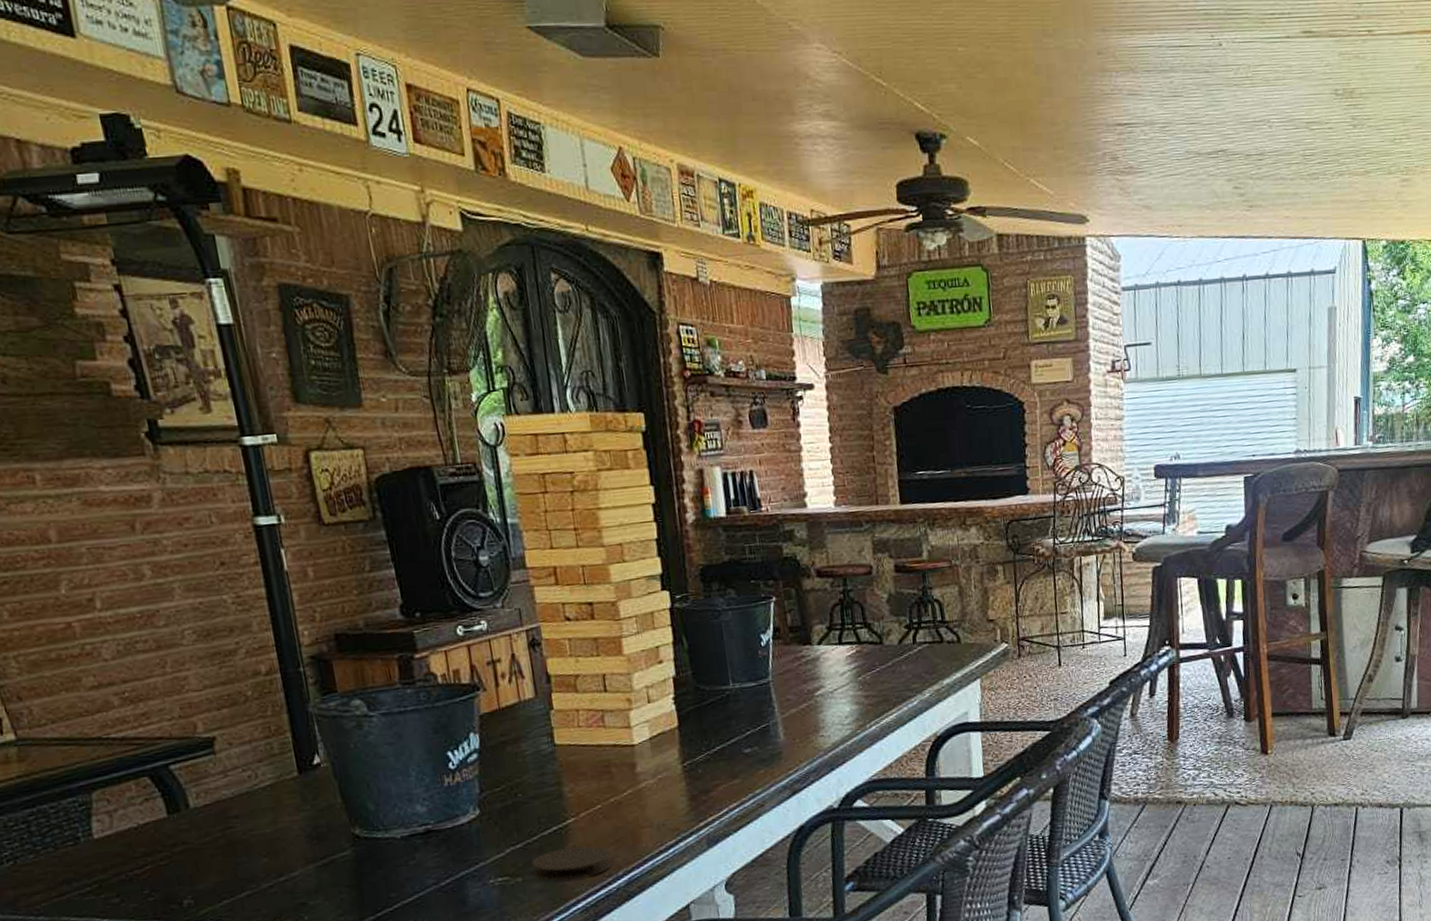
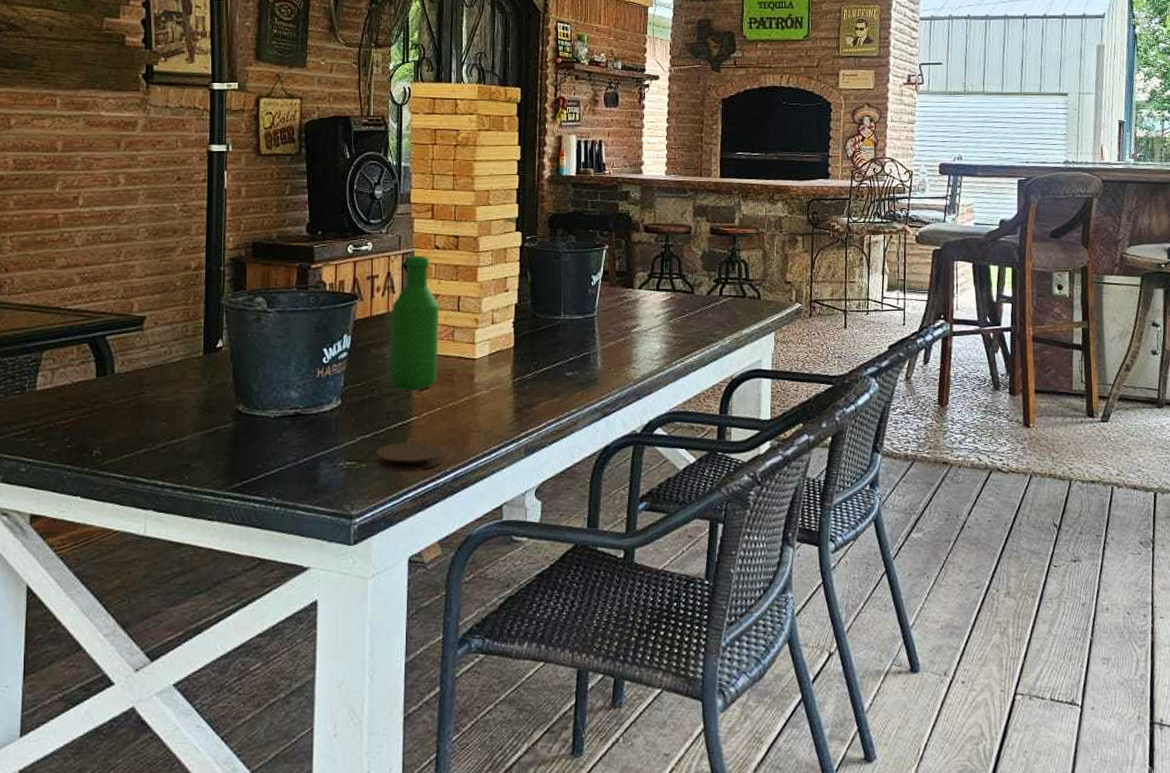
bottle: none [523,630,592,789] -> present [389,255,440,391]

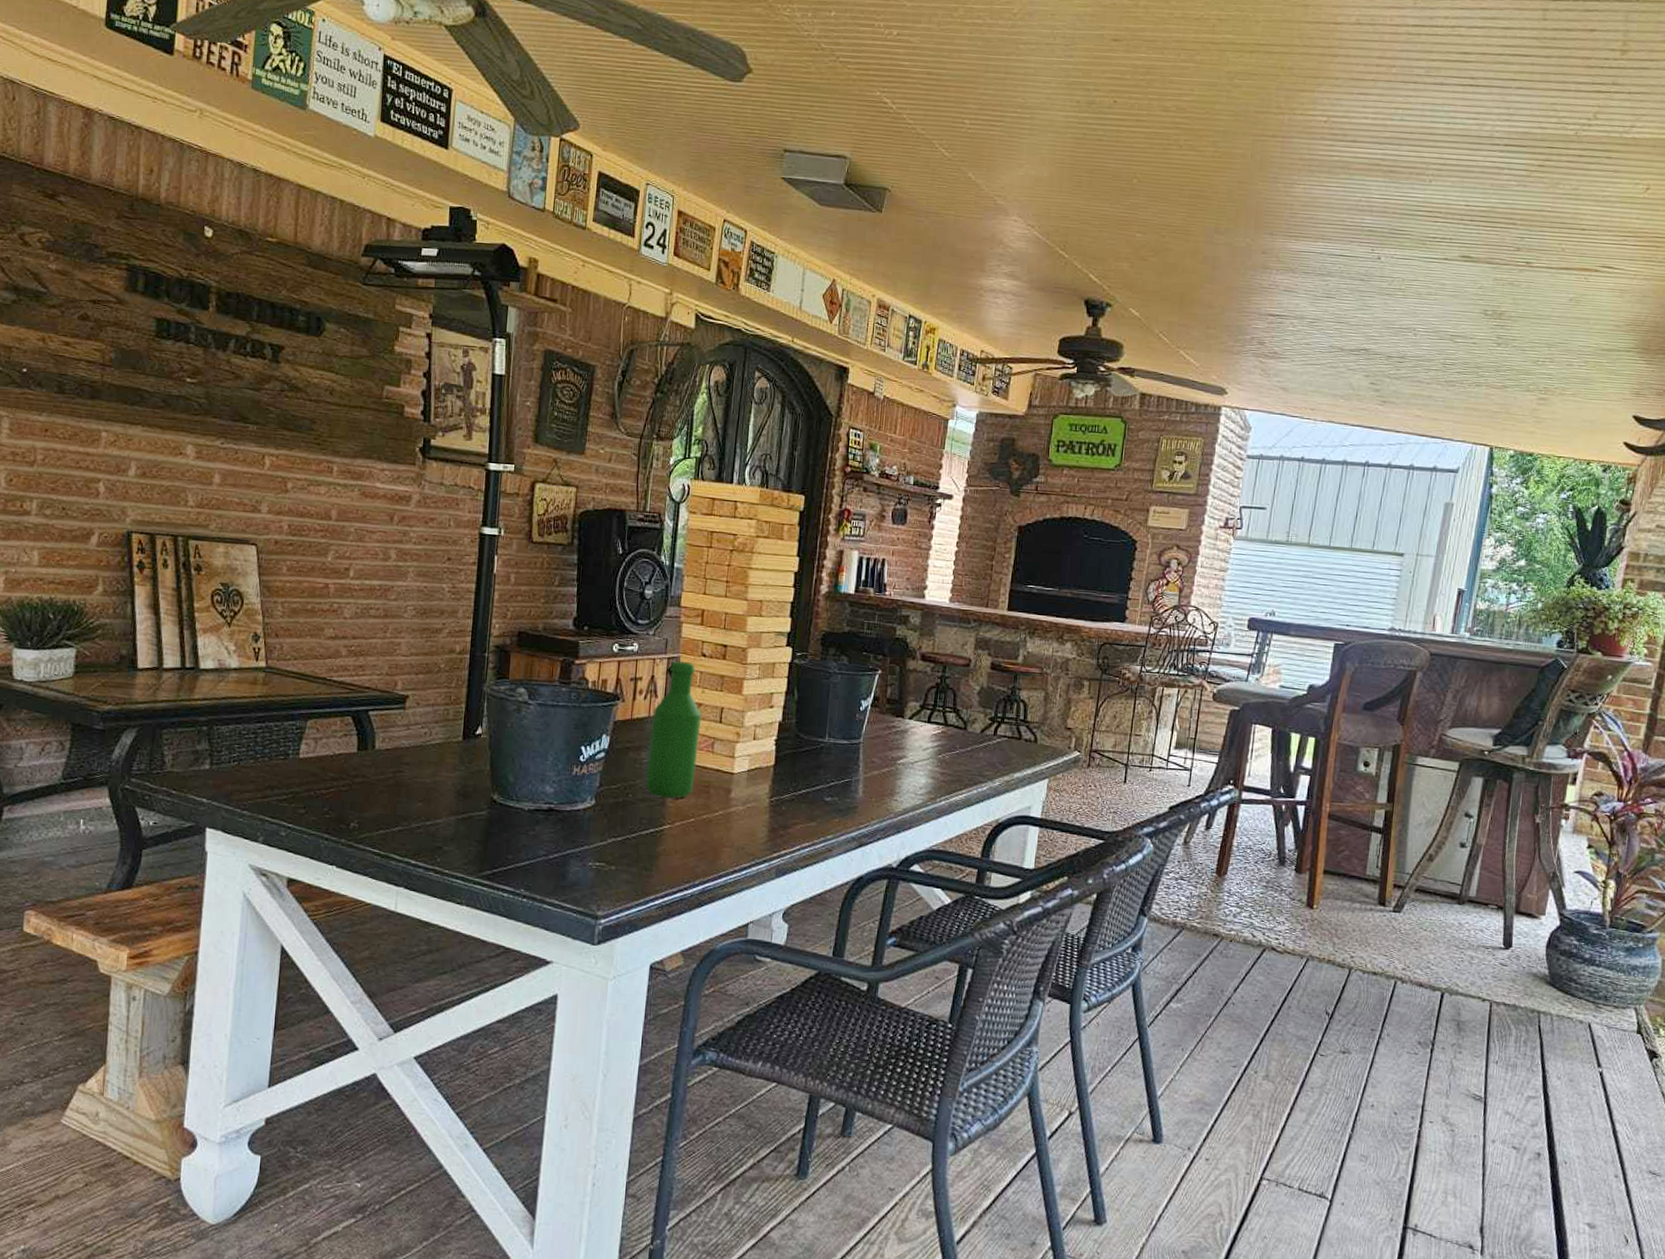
coaster: present [375,442,444,472] -> none [624,849,694,879]

